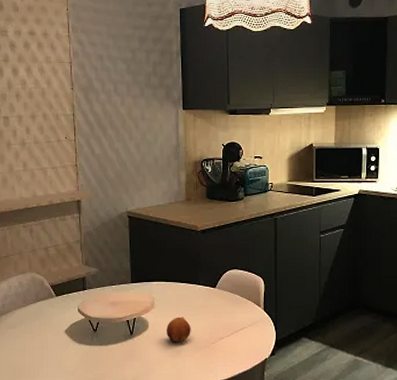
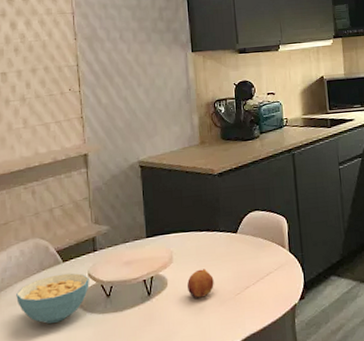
cereal bowl: none [15,306,79,349] -> present [16,273,89,324]

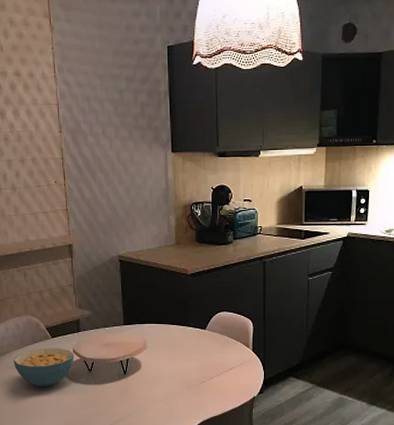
fruit: present [187,269,214,298] -> none [159,357,182,381]

